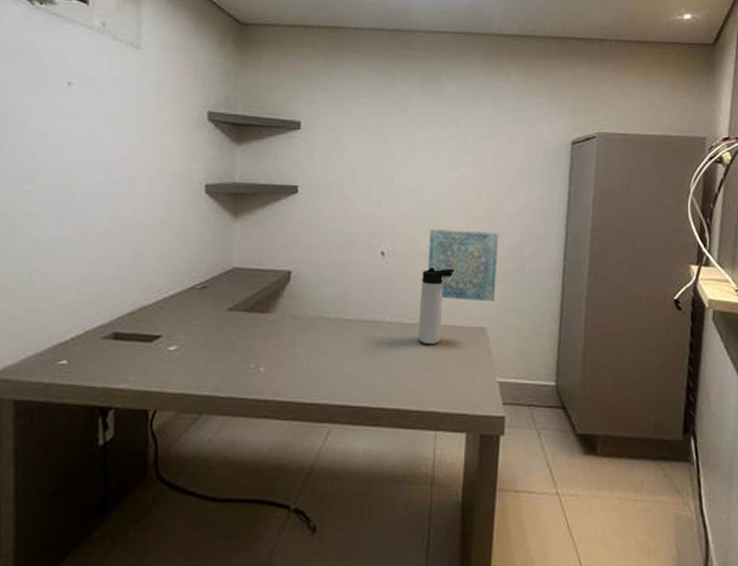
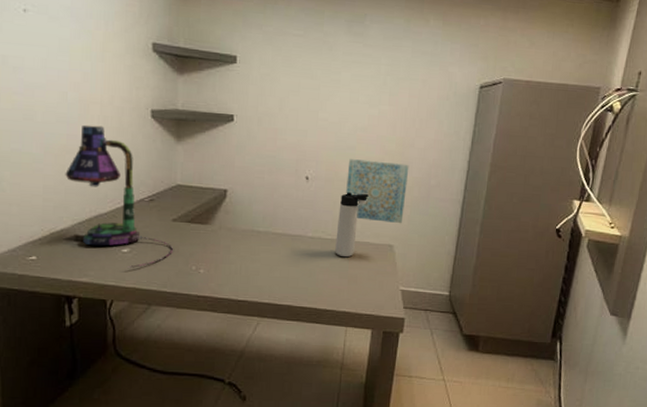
desk lamp: none [105,204,229,371] -> present [65,124,174,269]

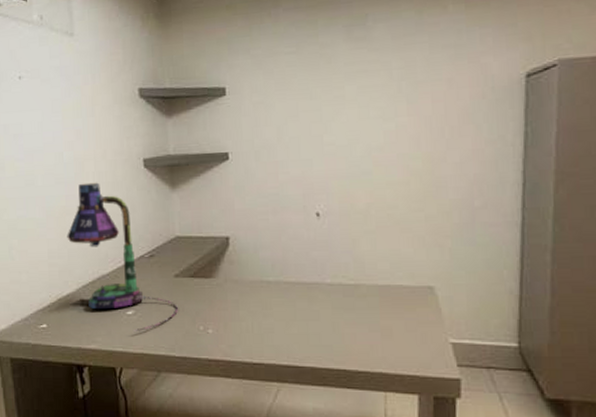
thermos bottle: present [335,192,369,257] -> none [360,225,396,305]
wall art: present [346,159,409,224] -> none [365,184,444,260]

